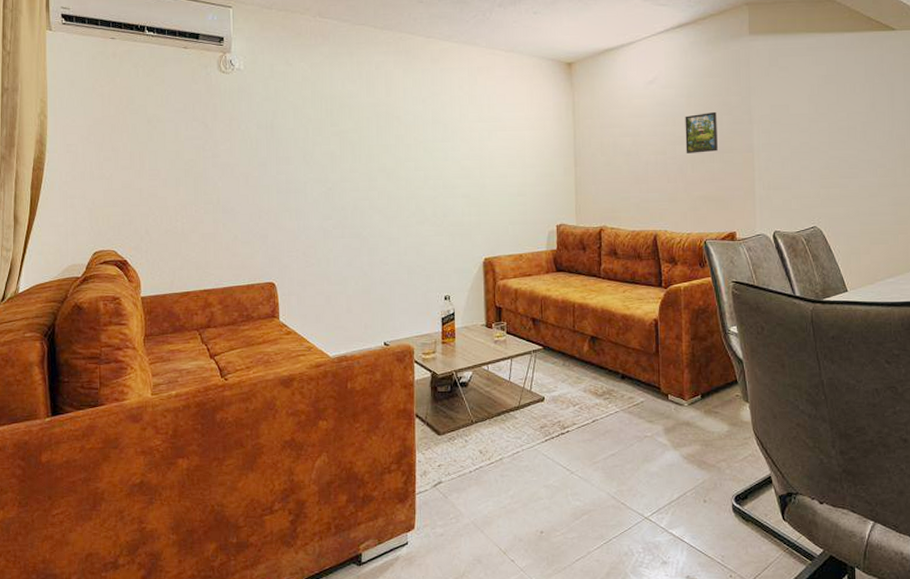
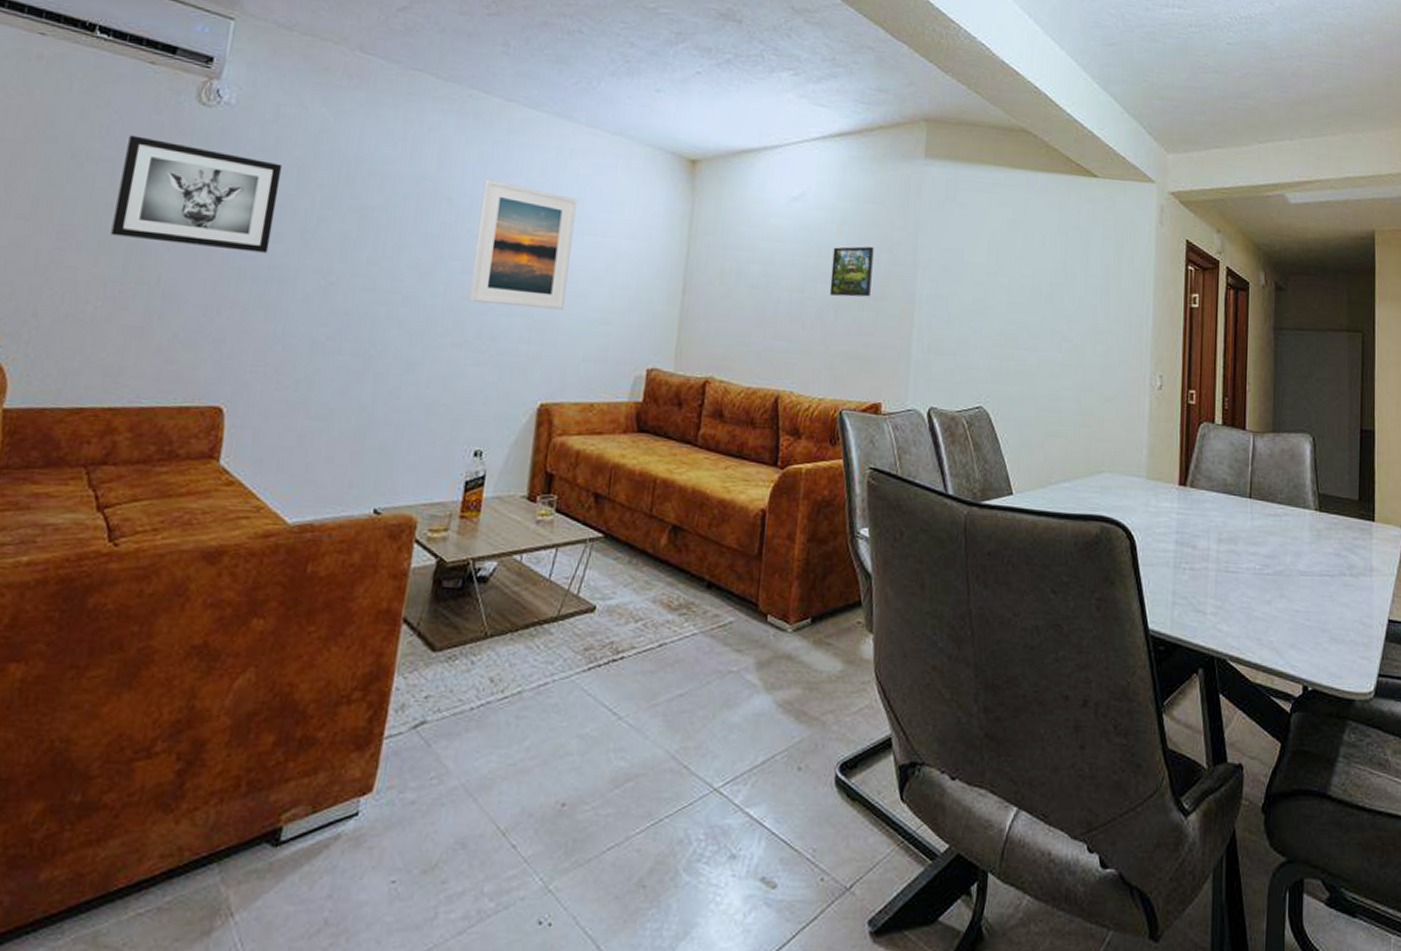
wall art: none [181,101,284,173] -> present [110,135,283,253]
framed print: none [421,99,490,190] -> present [469,179,577,311]

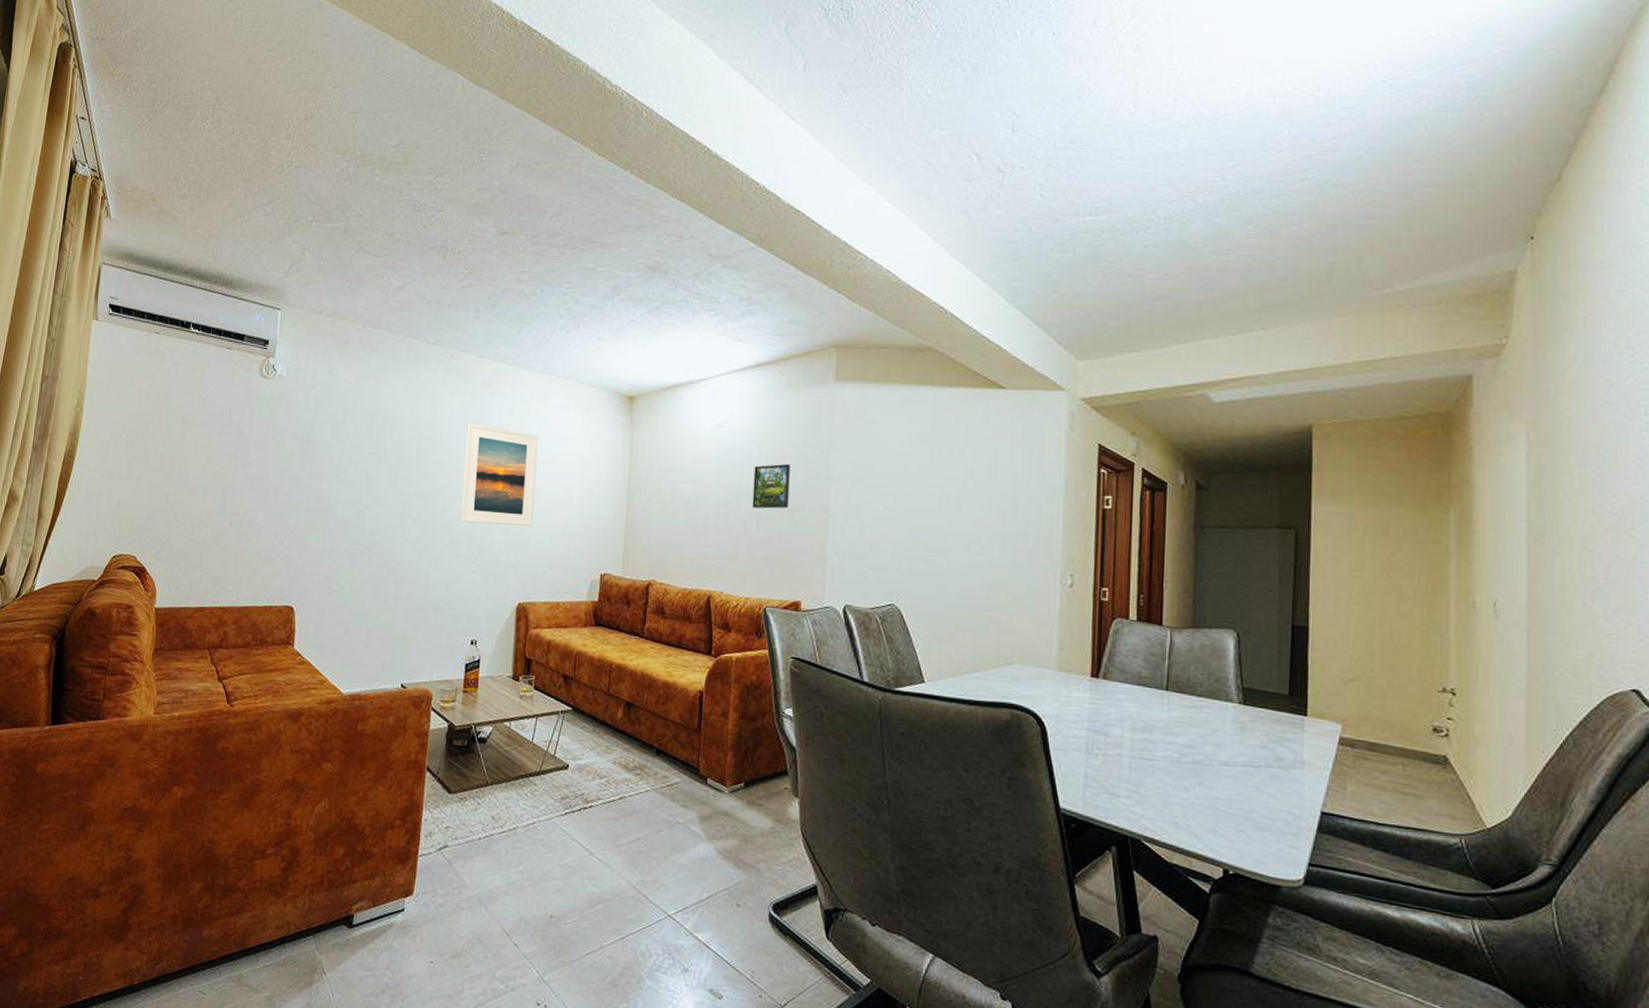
wall art: present [110,135,283,253] -> none [211,404,321,489]

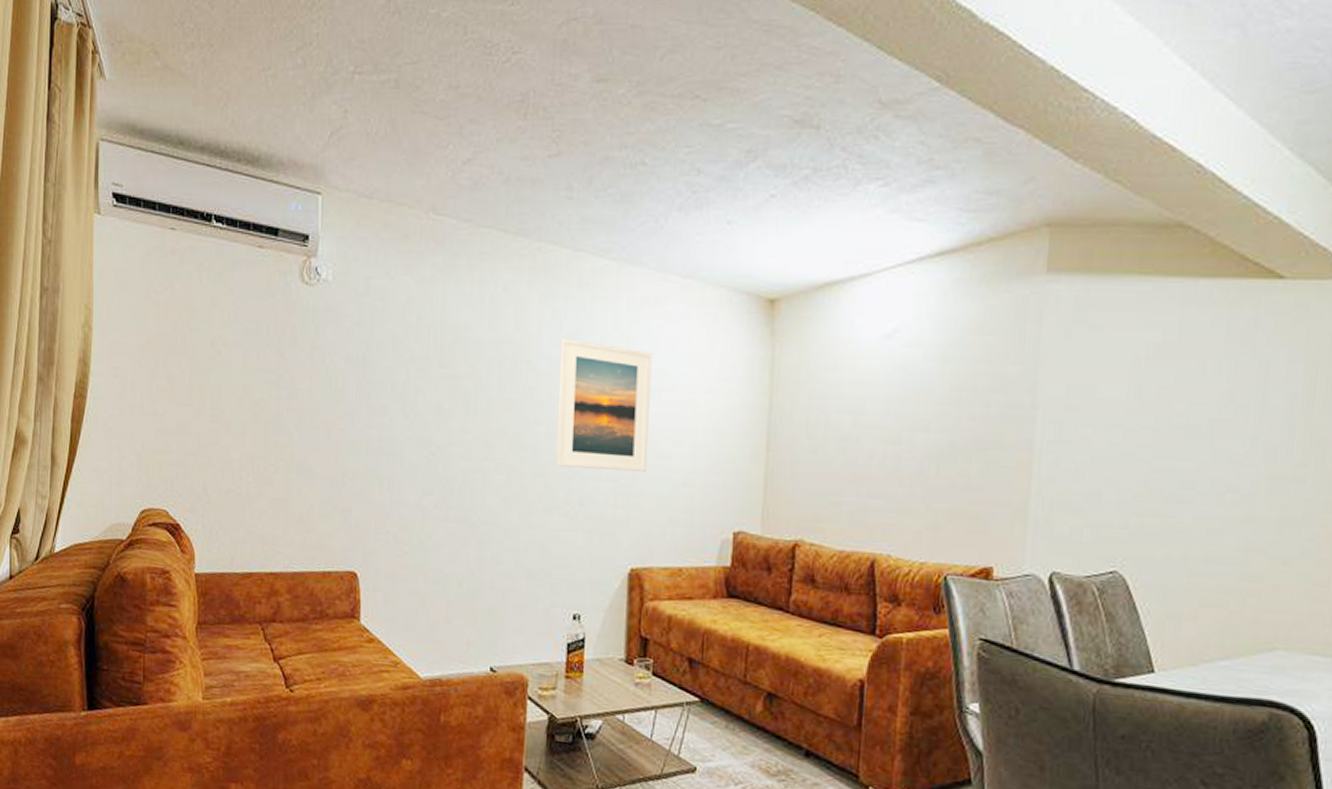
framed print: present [752,463,791,509] -> none [930,386,983,447]

